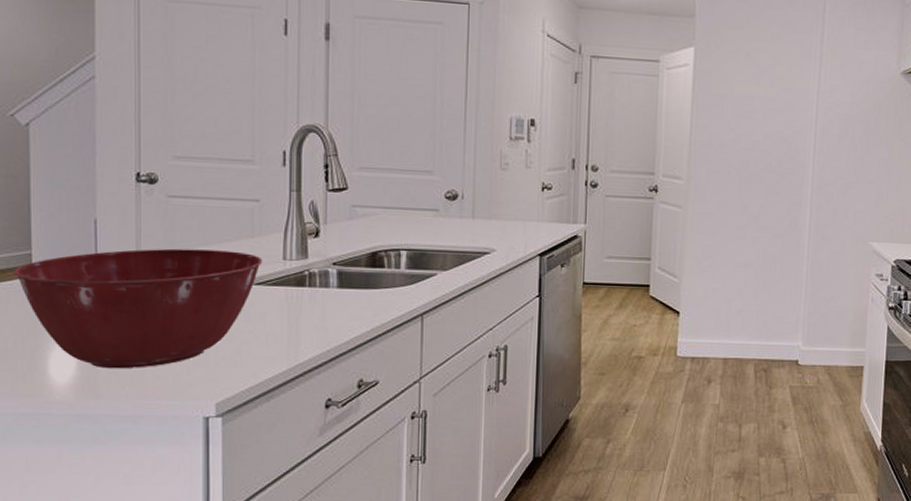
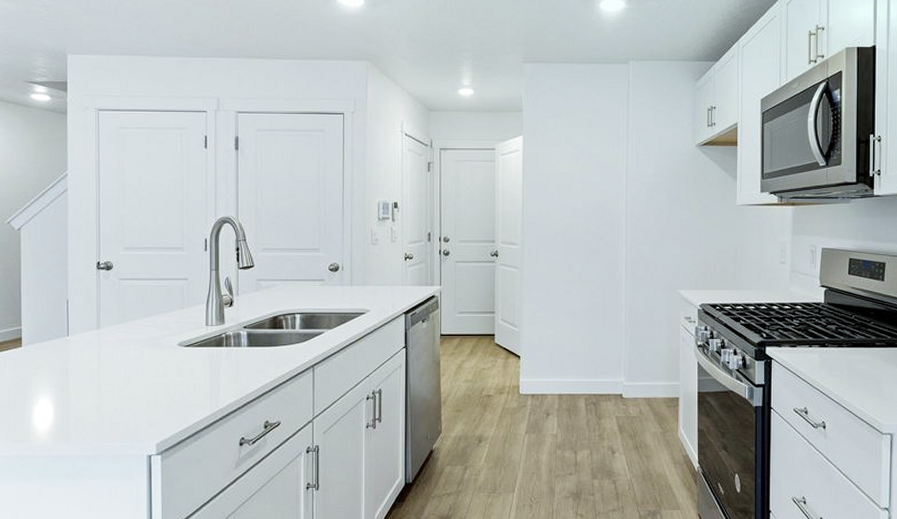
mixing bowl: present [13,248,263,369] -> none [8,320,191,418]

